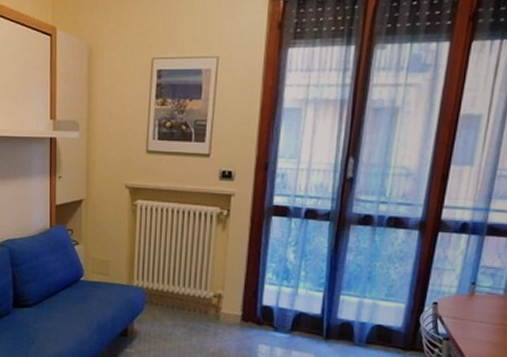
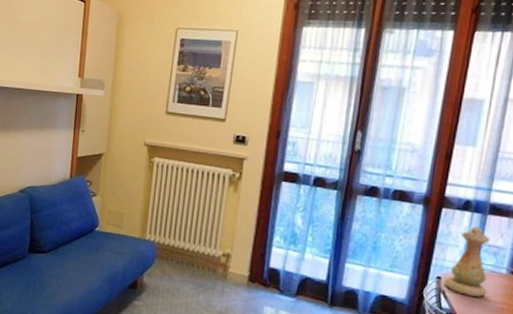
vase: none [440,249,487,320] -> present [444,226,490,297]

